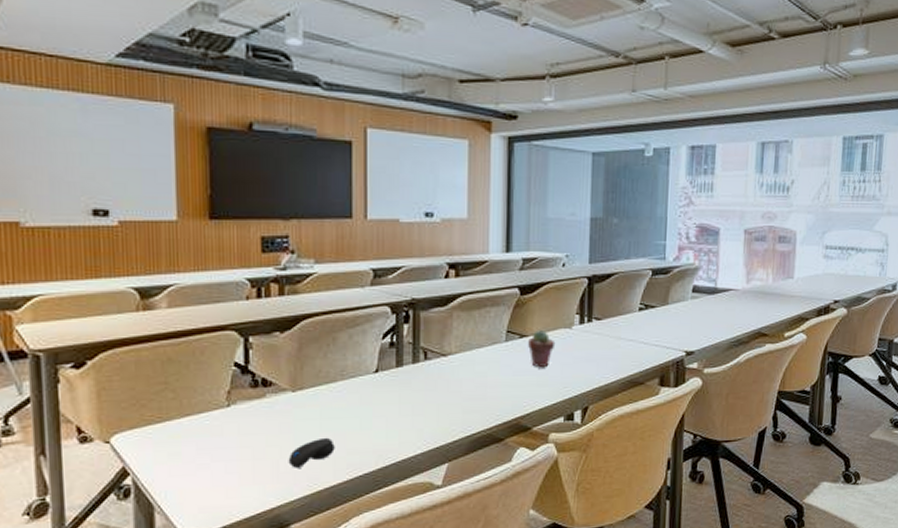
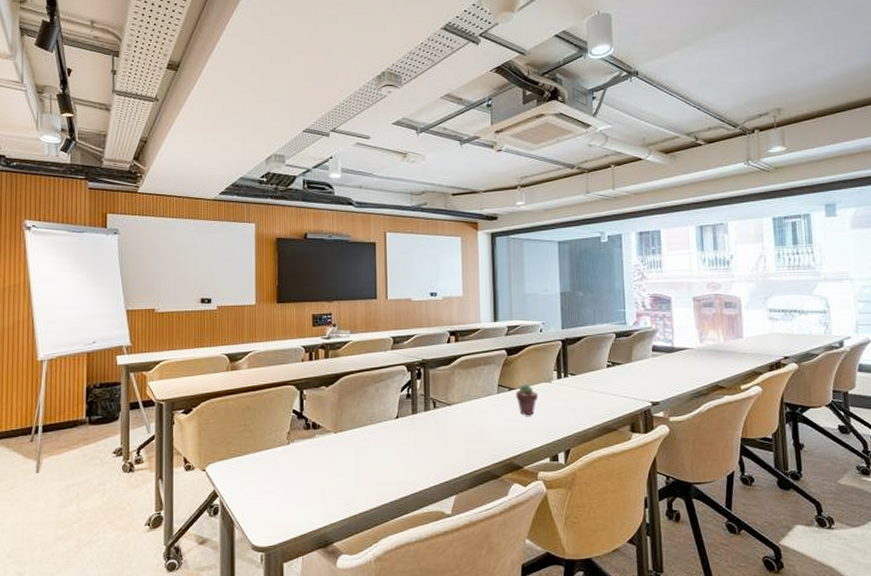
computer mouse: present [288,437,335,468] -> none [331,470,366,495]

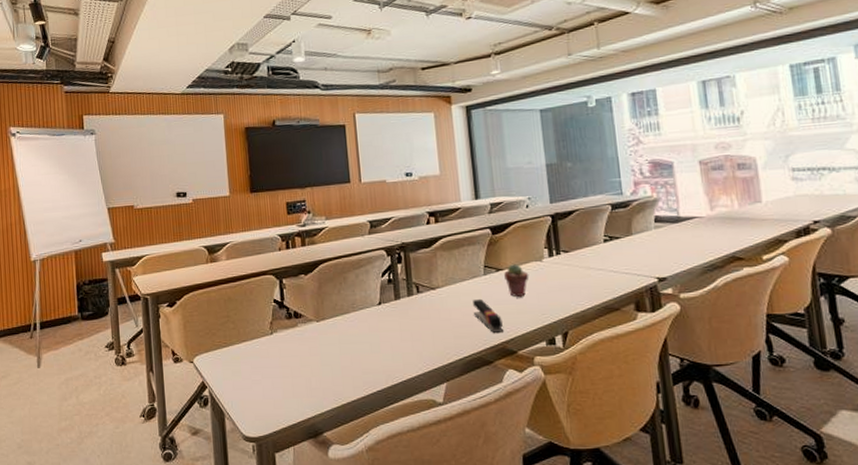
stapler: none [485,415,513,448] -> present [473,298,504,333]

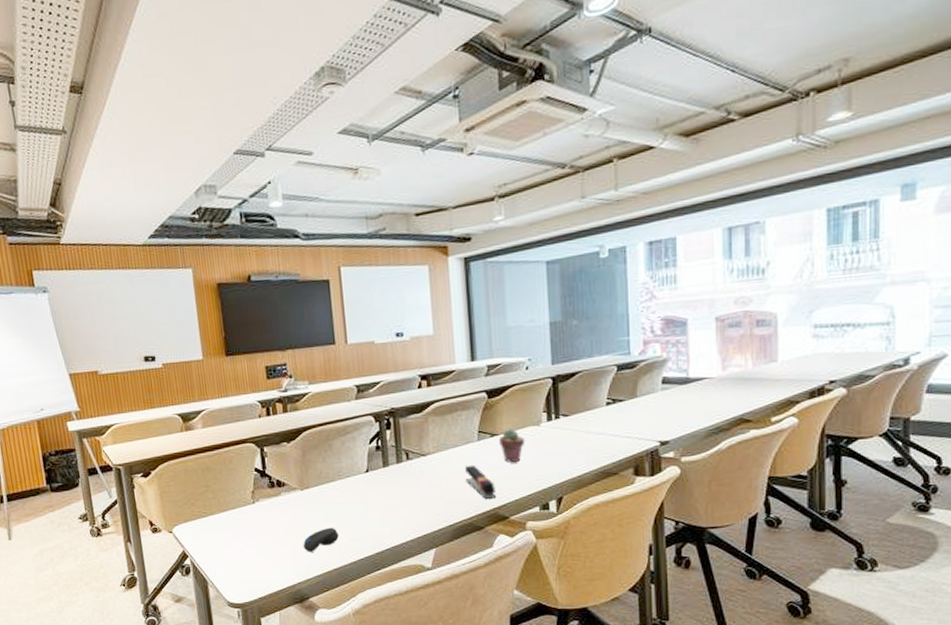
computer mouse: none [317,359,353,385] -> present [303,527,339,552]

